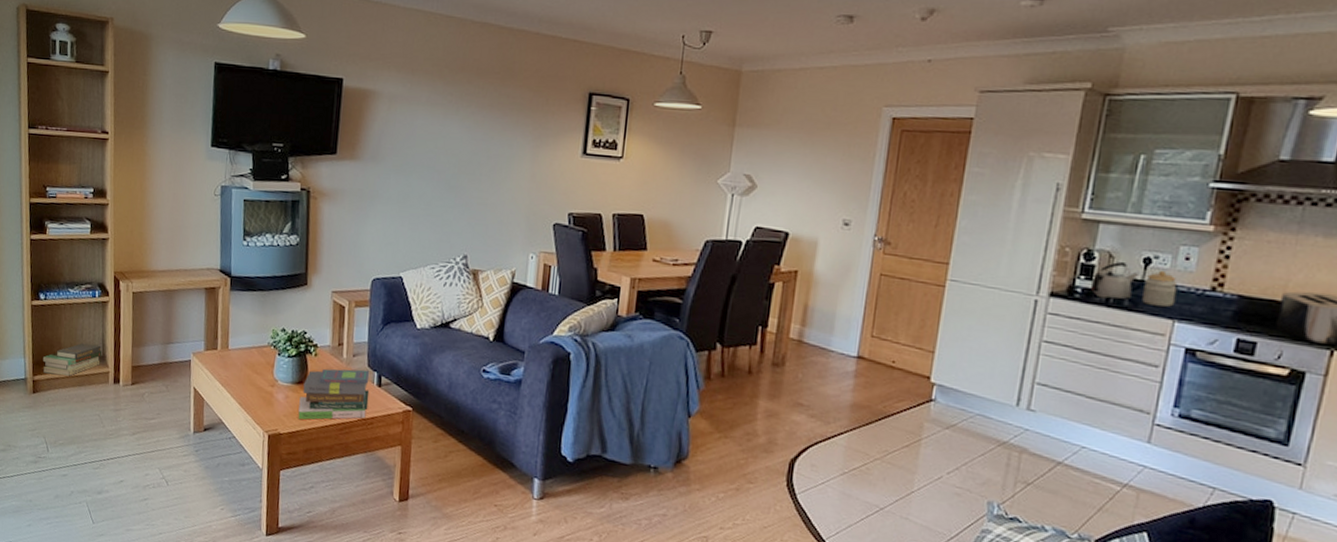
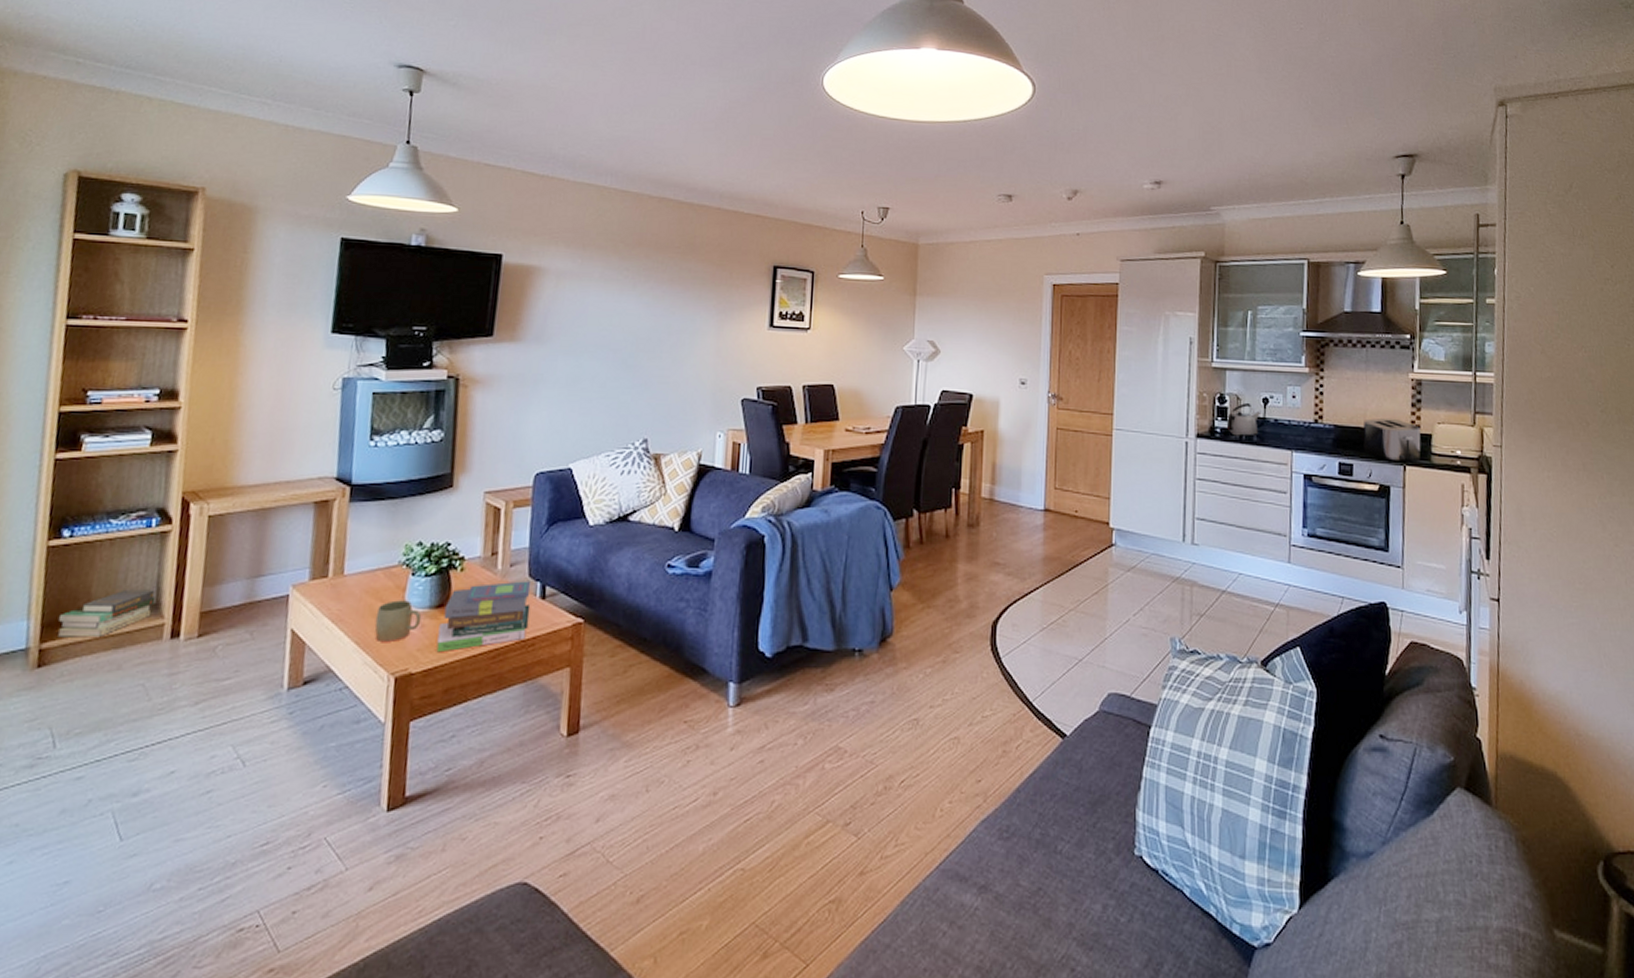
mug: none [252,373,286,407] -> present [374,600,422,642]
jar: present [1142,270,1178,307] -> none [1266,408,1291,439]

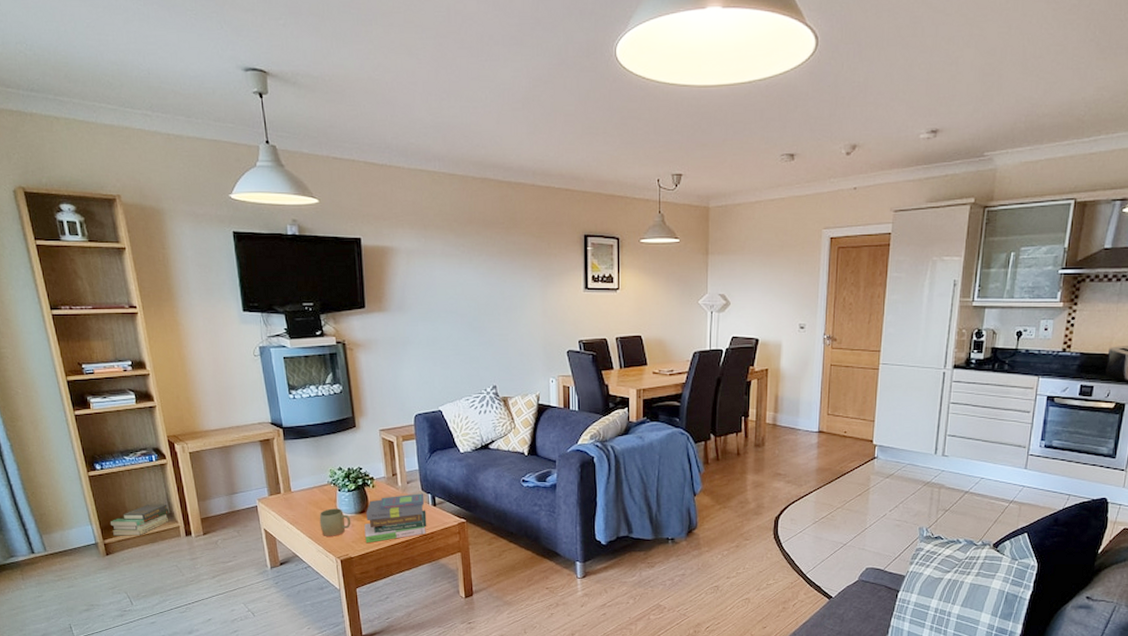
kettle: present [1227,402,1260,436] -> none [982,336,1013,366]

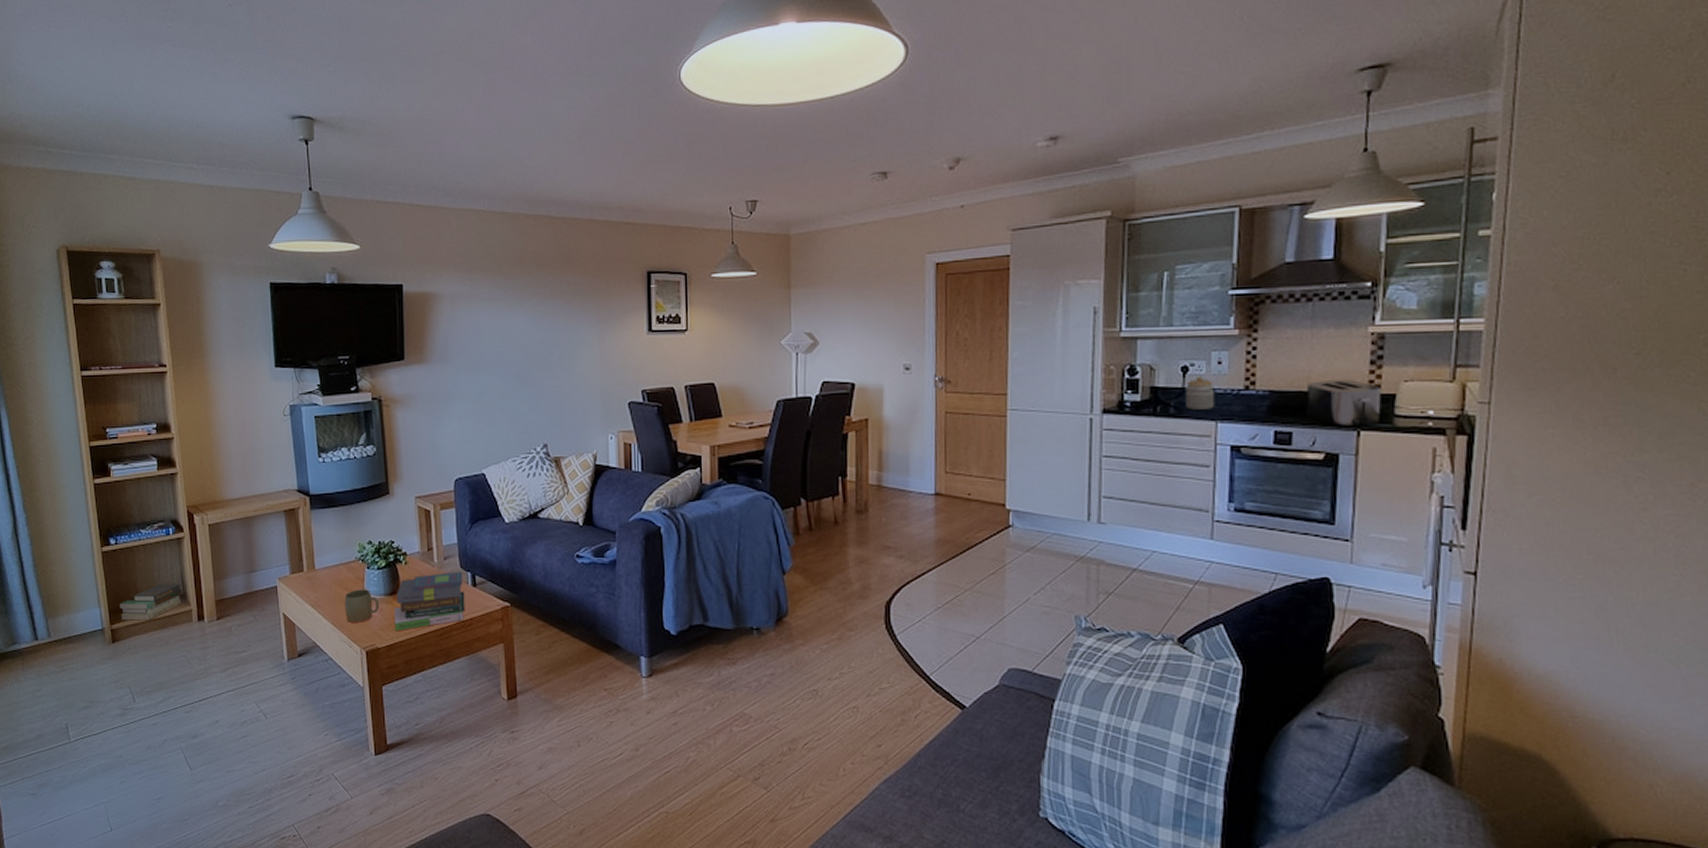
jar: none [1017,340,1040,367] -> present [1185,376,1215,410]

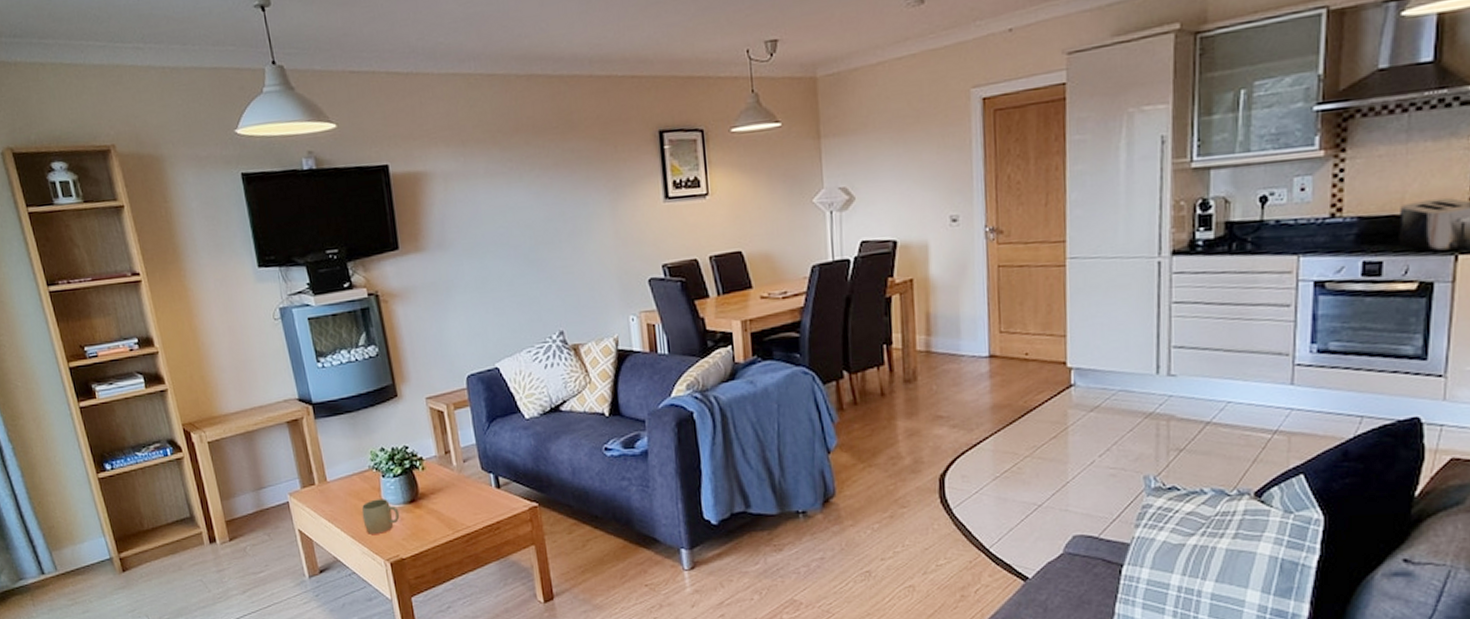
books: present [120,583,183,621] -> none [125,506,190,548]
books: present [394,571,465,632] -> none [415,473,491,541]
jar: present [1185,376,1215,410] -> none [1264,206,1297,245]

